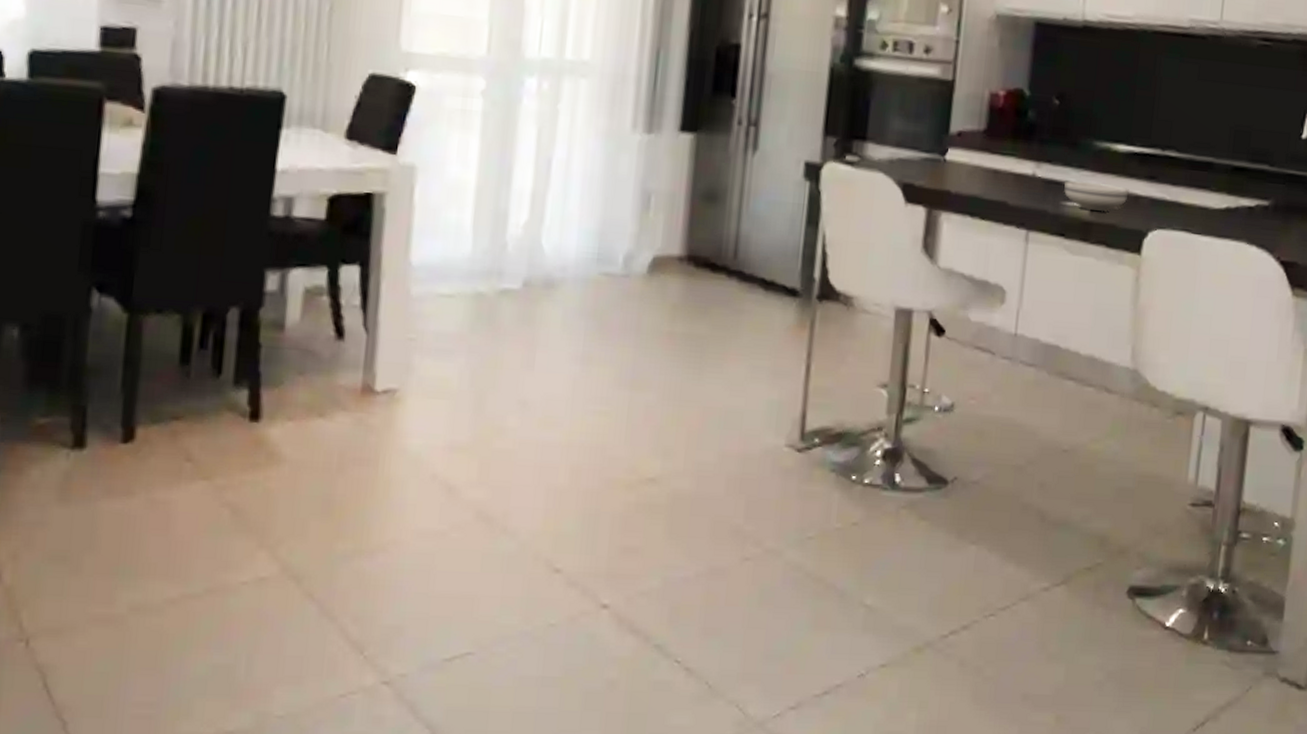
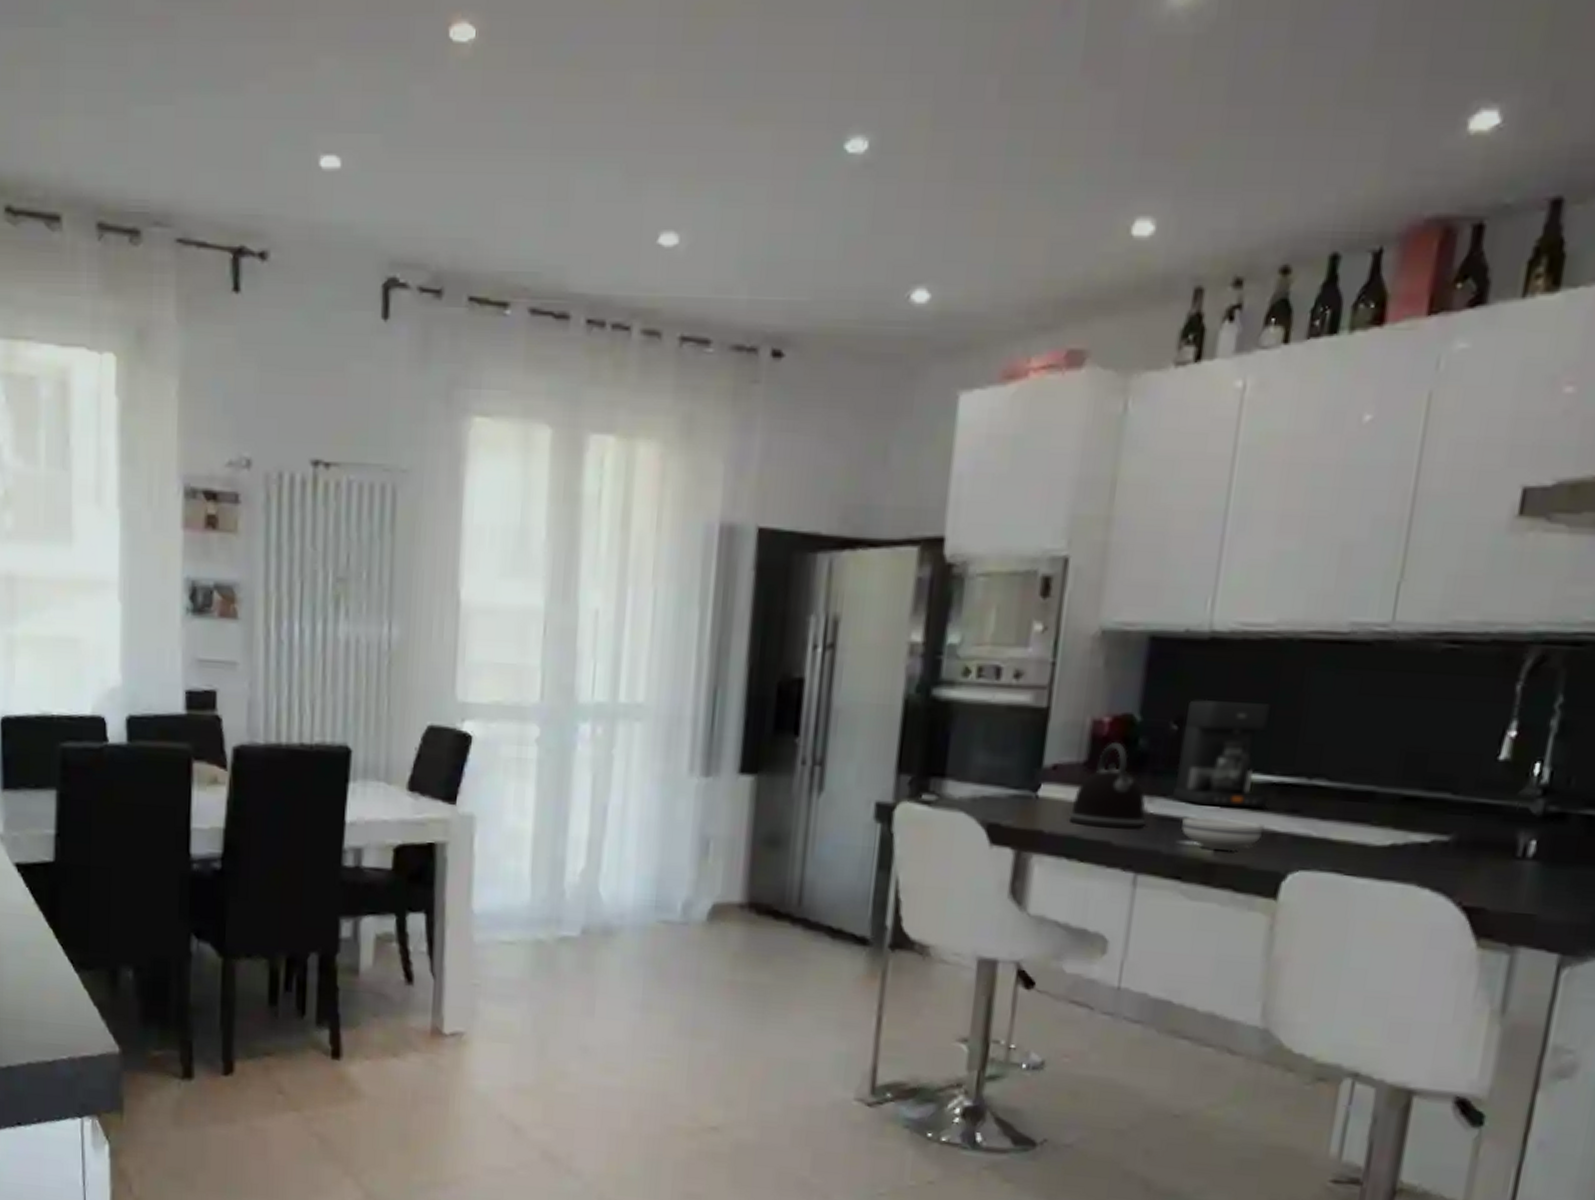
kettle: none [972,114,1035,192] -> present [1069,743,1146,830]
coffee maker: none [1055,78,1132,175] -> present [1171,699,1272,809]

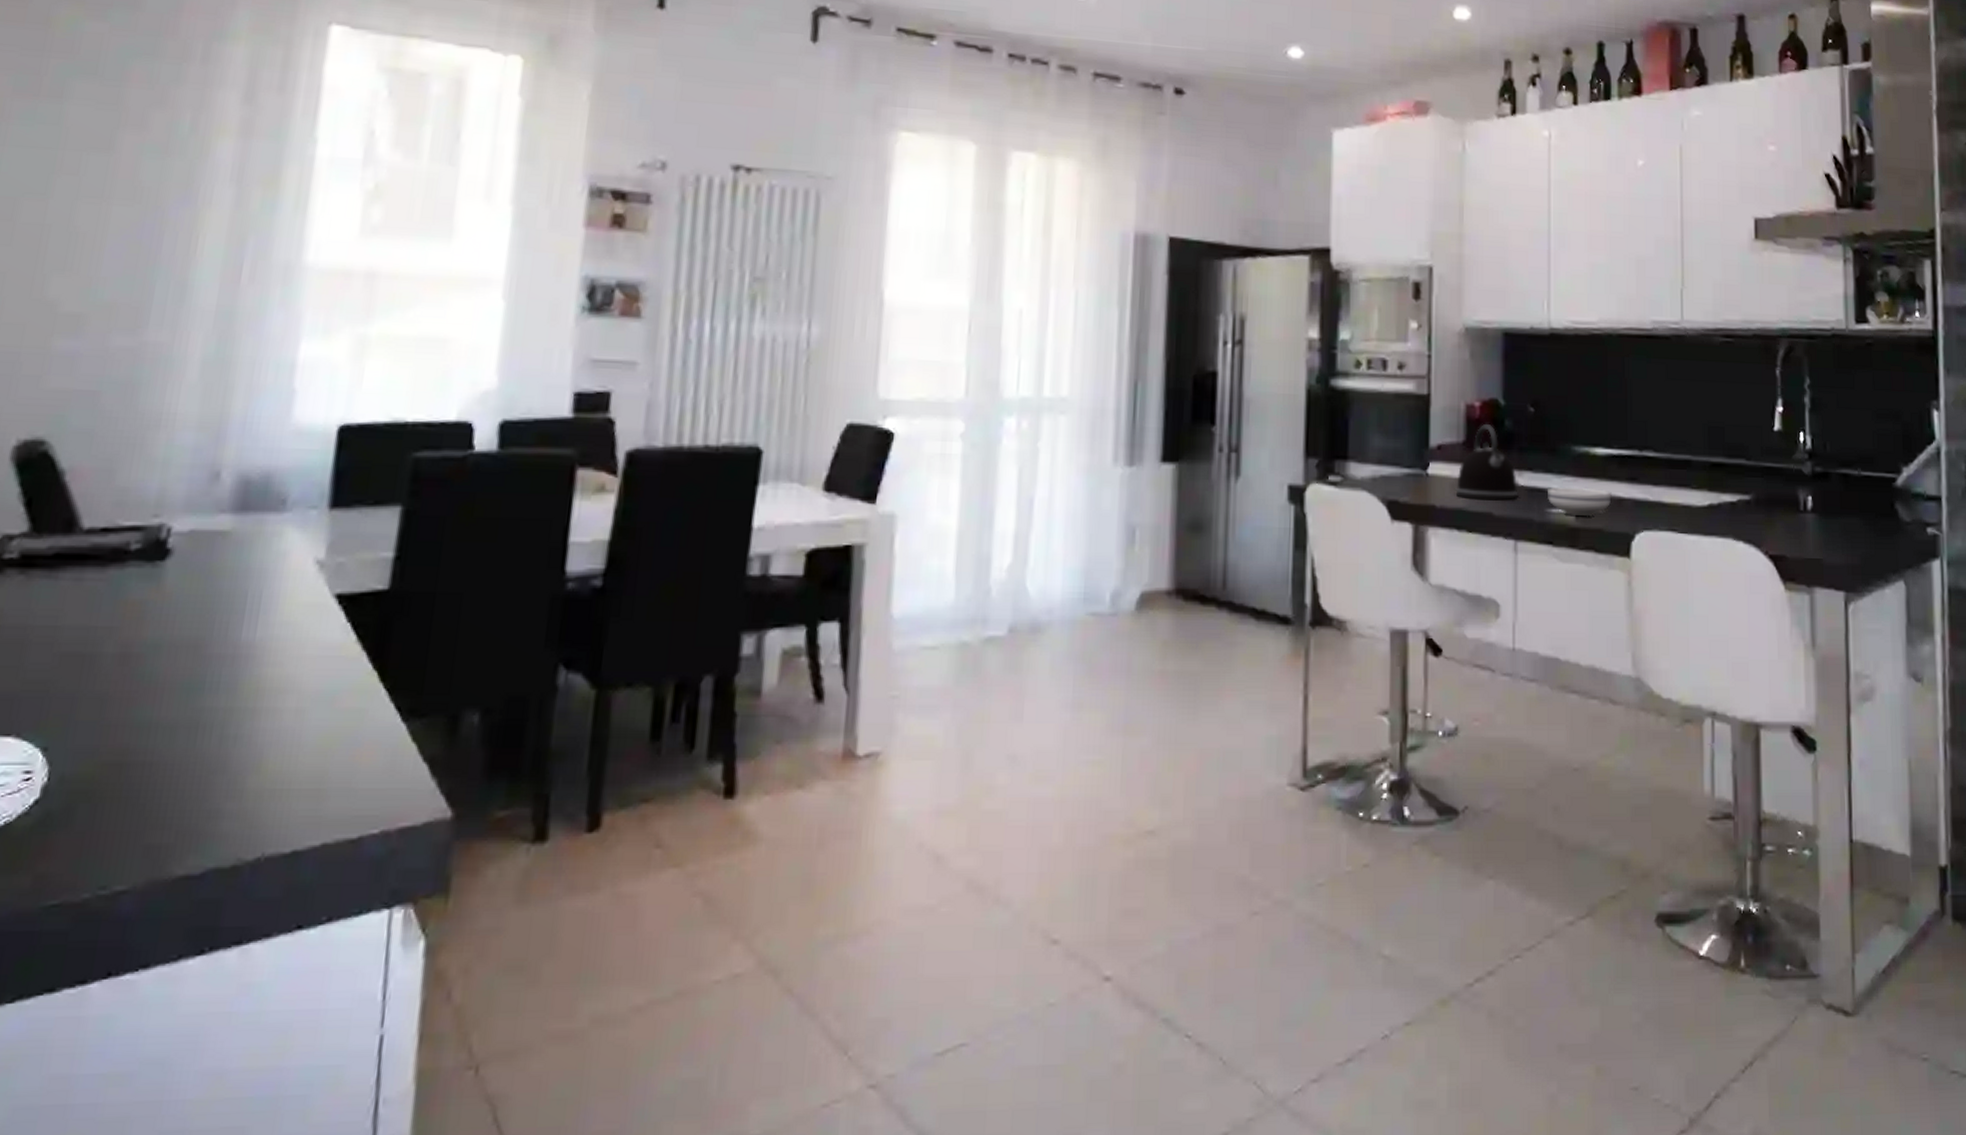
coffee maker: present [1171,699,1272,809] -> none [1536,385,1612,478]

